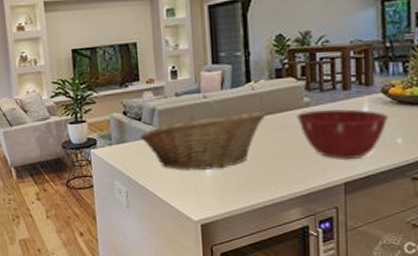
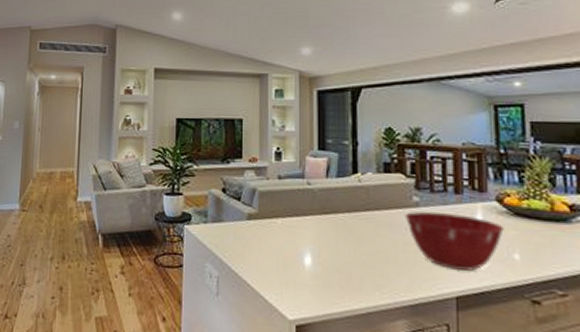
fruit basket: present [139,111,265,170] -> none [237,202,372,264]

